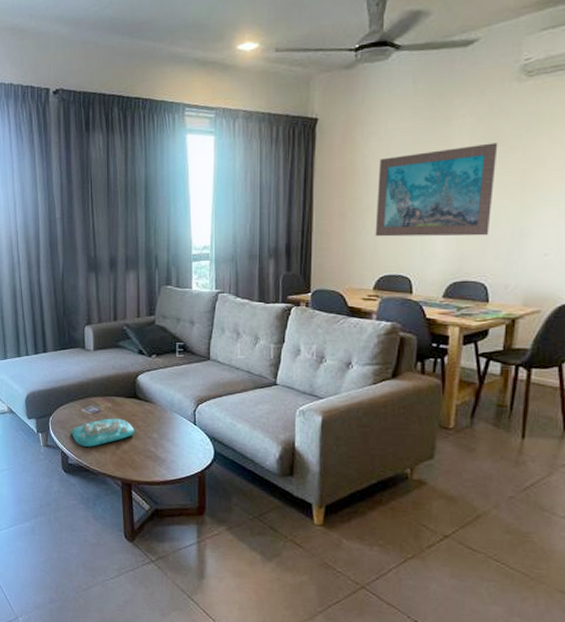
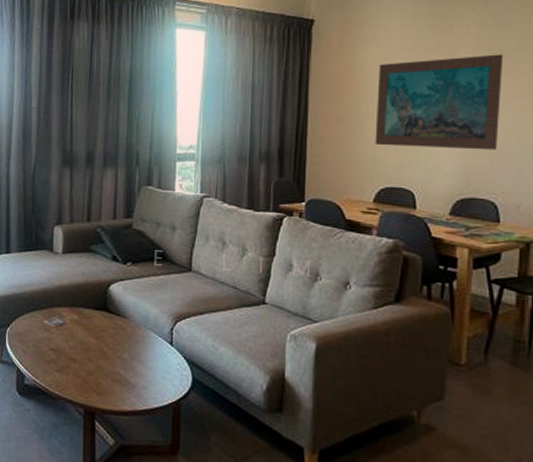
decorative tray: present [72,418,135,447] -> none [31,332,103,366]

